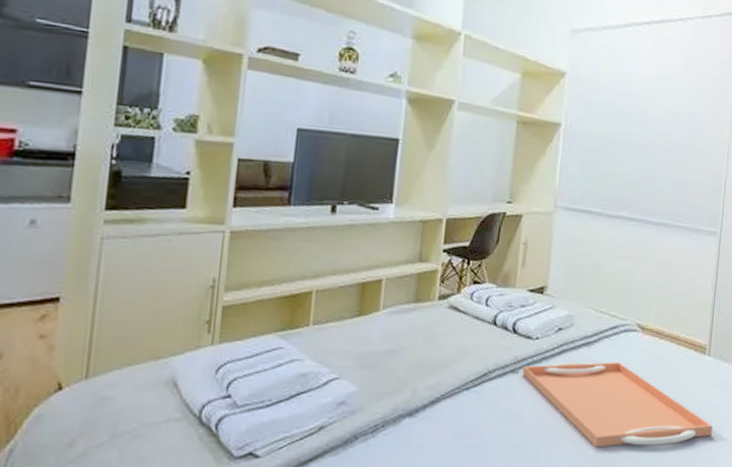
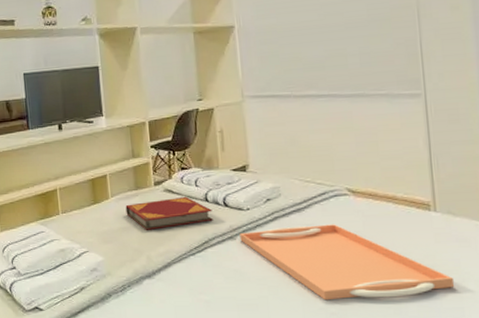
hardback book: none [397,316,499,355] -> present [125,196,213,230]

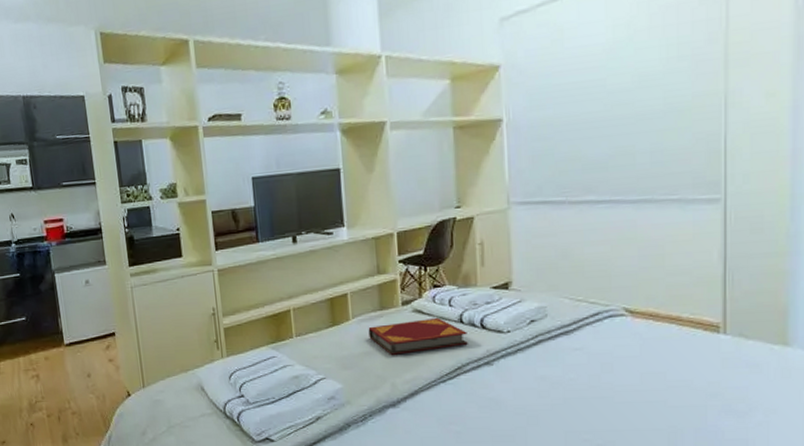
serving tray: present [240,224,455,301] -> none [498,348,740,432]

